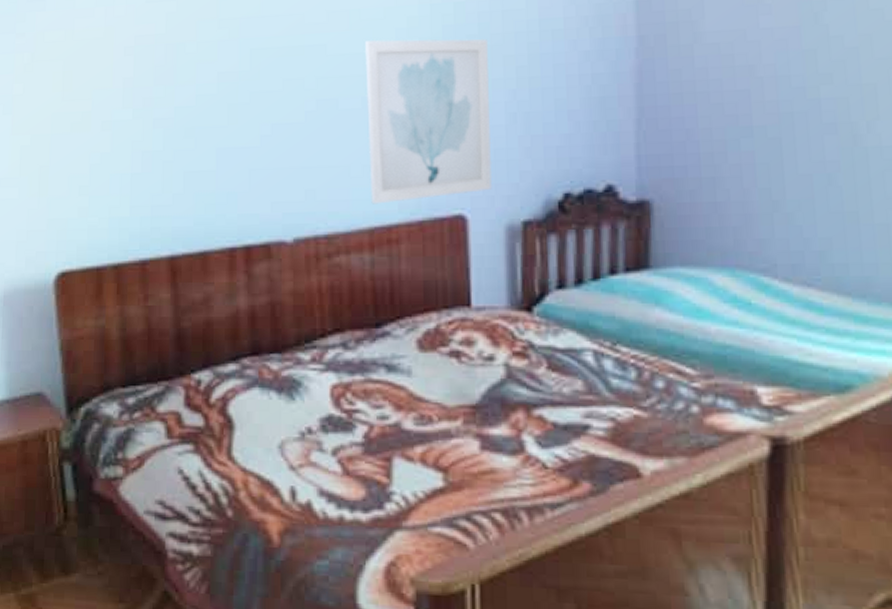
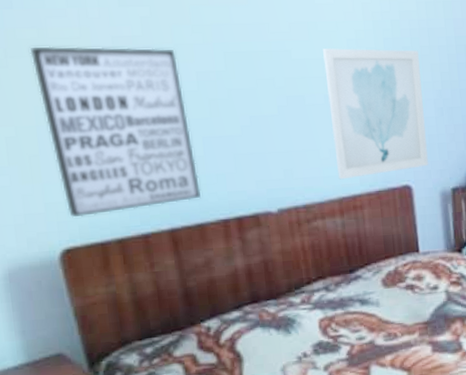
wall art: none [55,46,209,237] -> present [30,46,201,218]

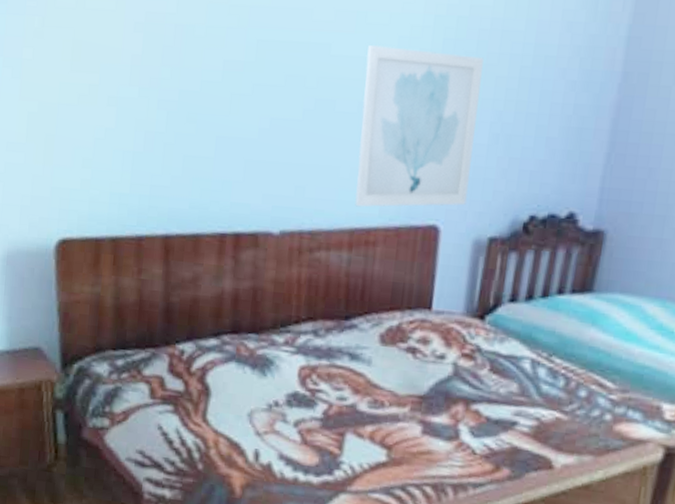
wall art: present [30,46,201,218] -> none [65,17,207,208]

